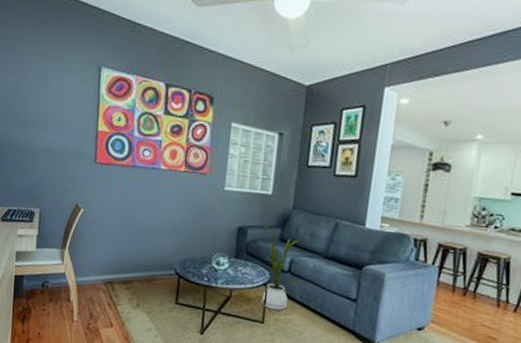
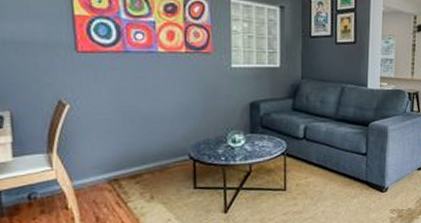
house plant: present [262,226,299,311] -> none [276,98,314,177]

